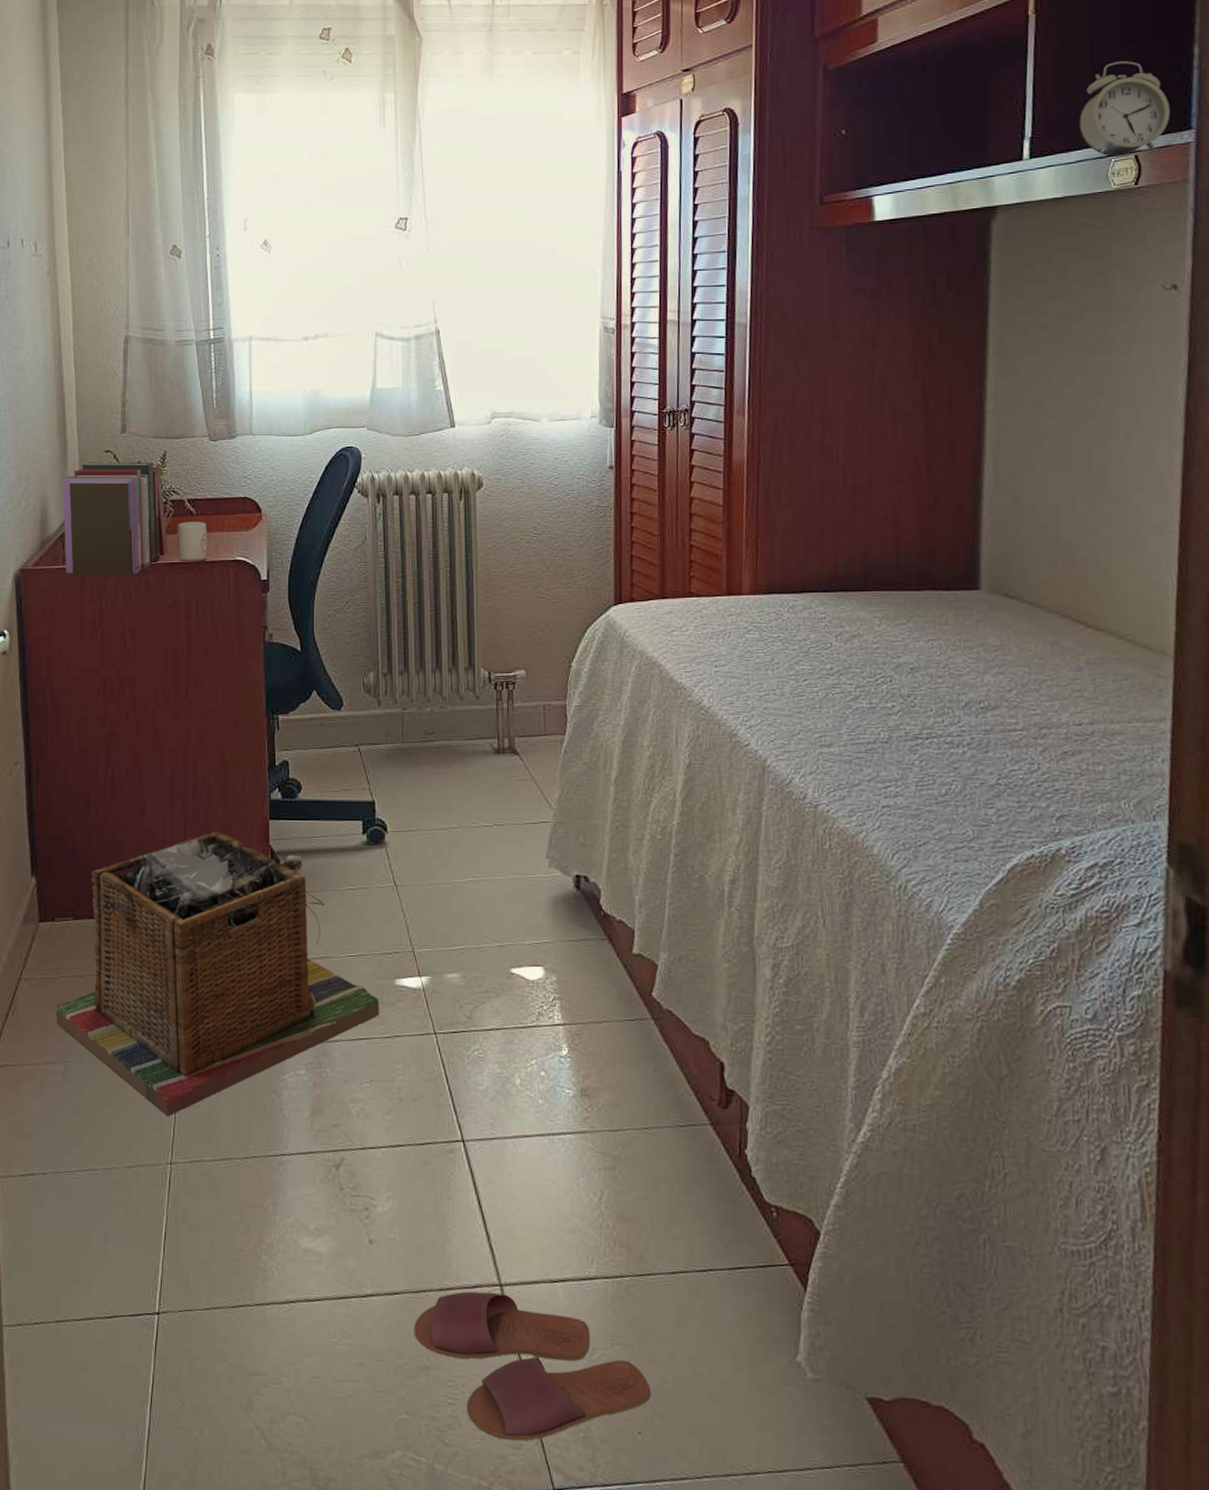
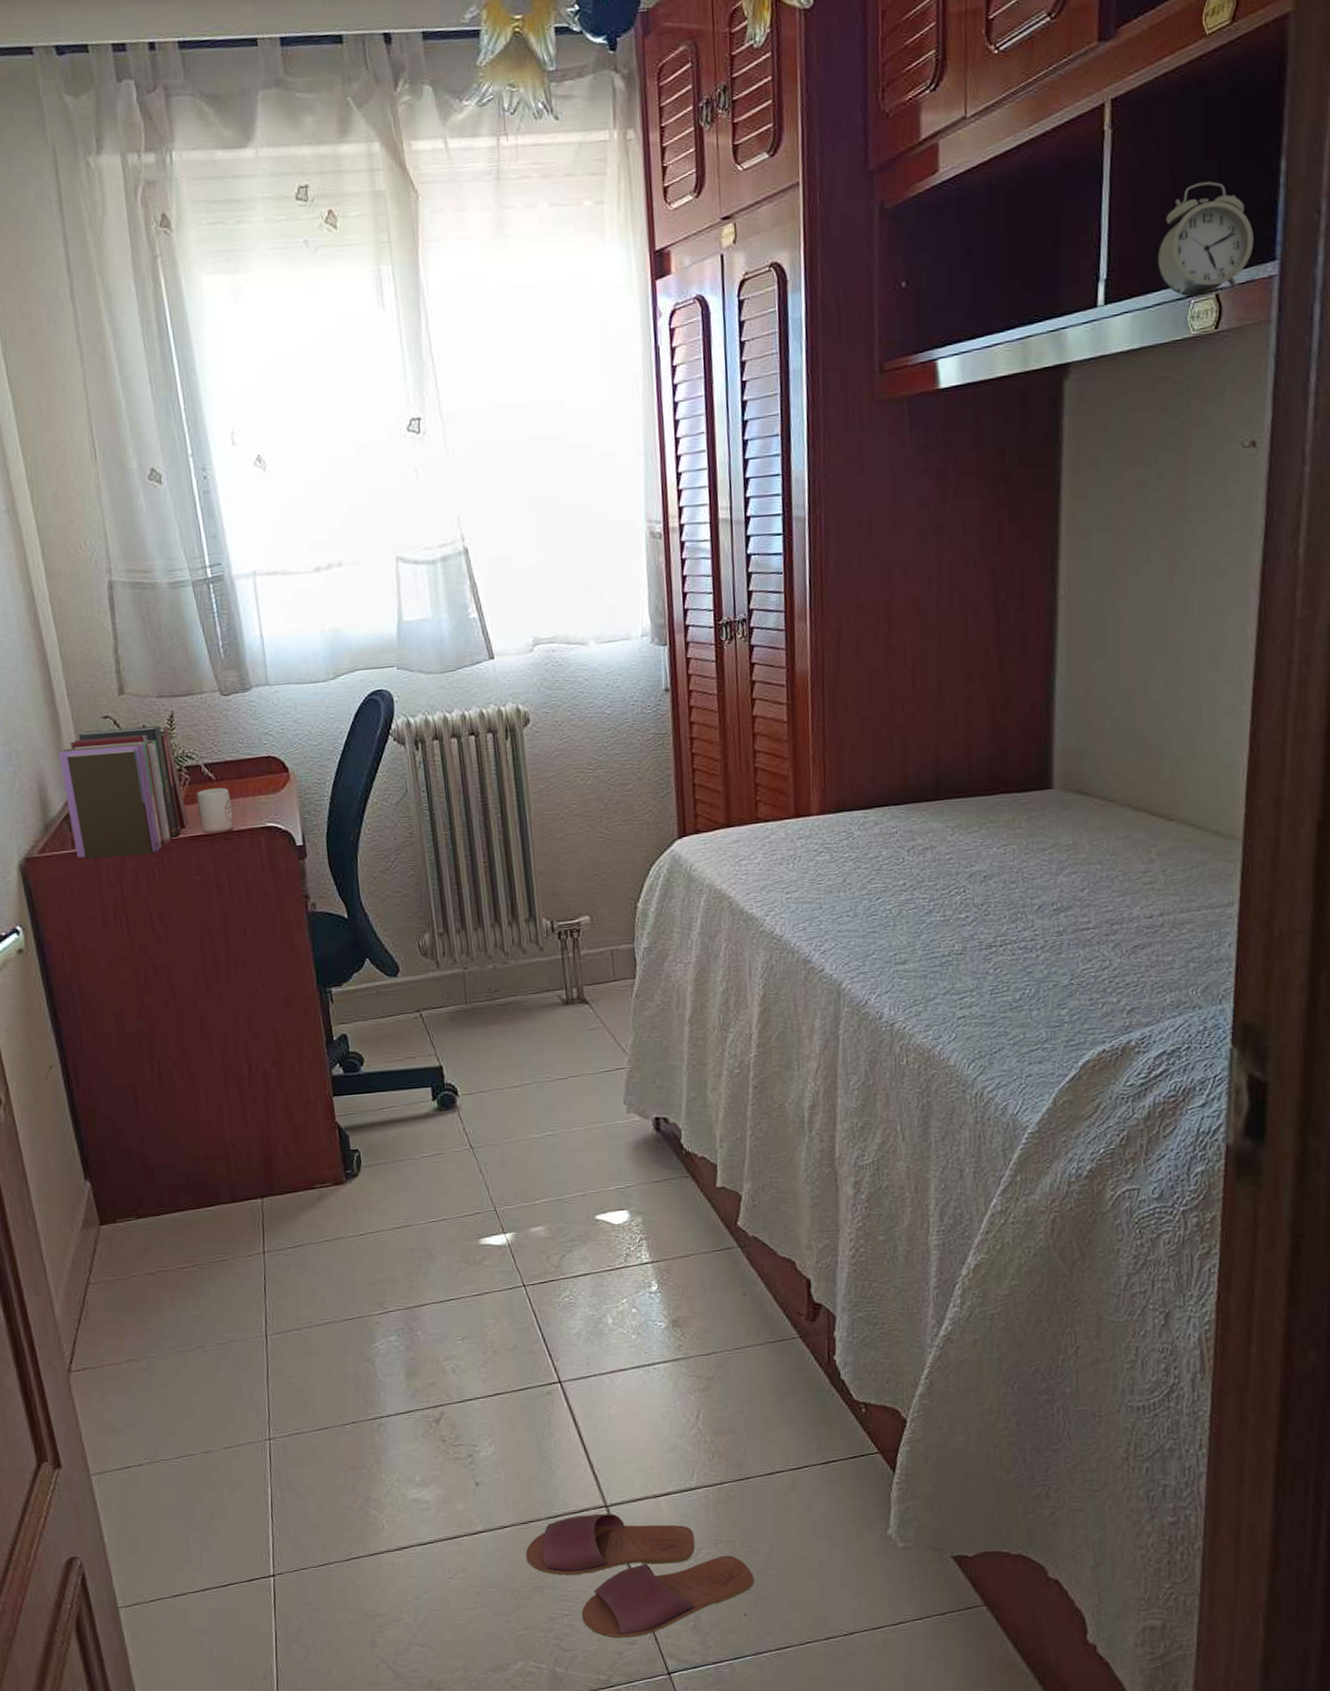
laundry basket: present [56,831,379,1117] -> none [131,1108,466,1396]

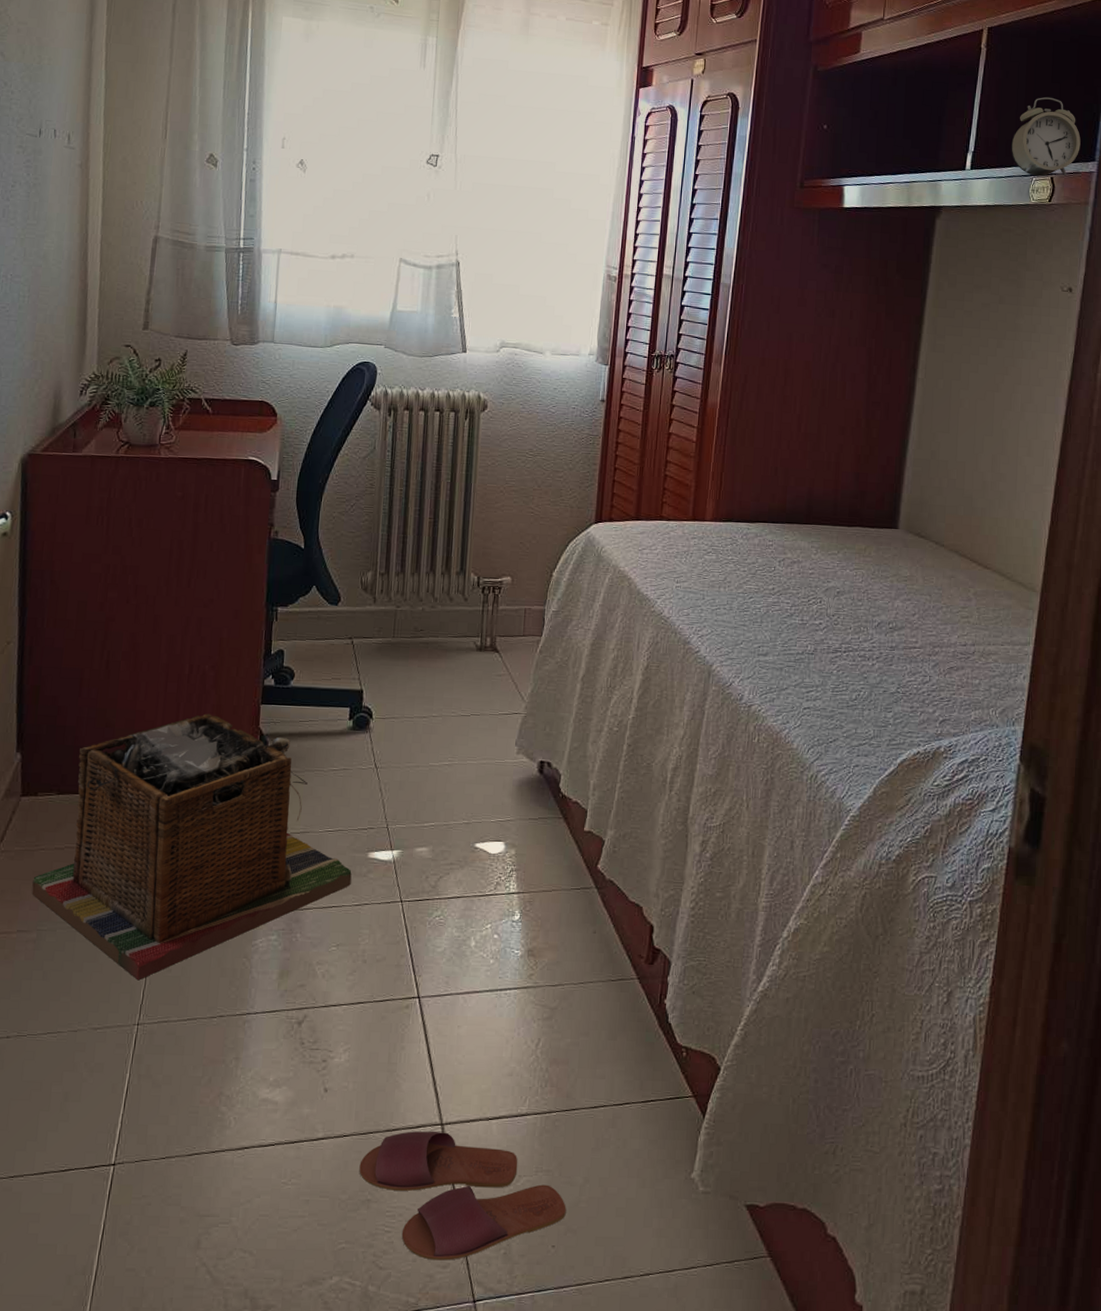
books: present [58,726,189,859] -> none [75,355,182,468]
laundry basket: none [131,1108,466,1396] -> present [32,713,352,981]
mug: present [196,787,234,834] -> none [191,420,223,459]

